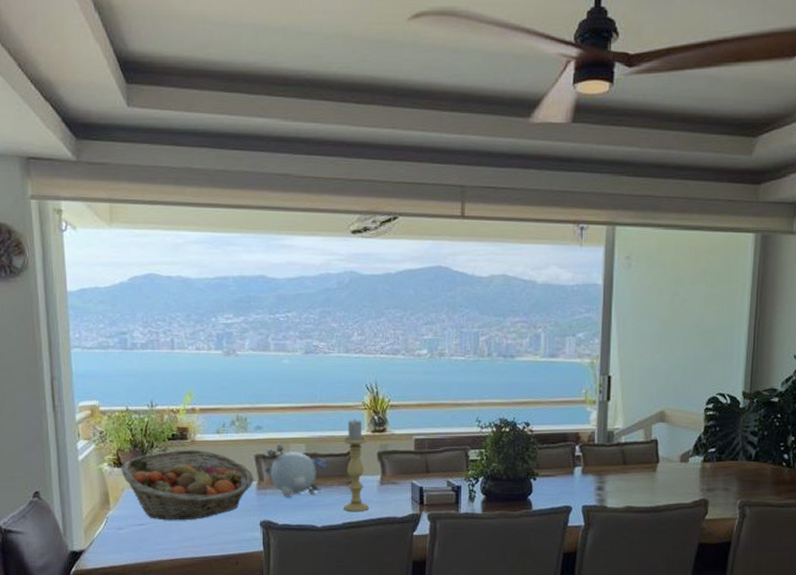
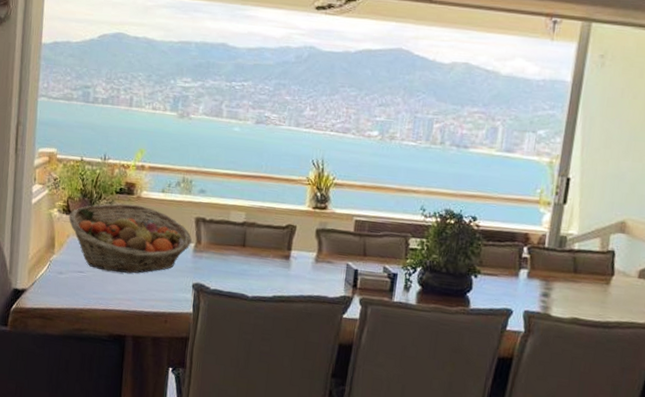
decorative ball: present [263,442,328,498] -> none [201,208,266,265]
candle holder: present [343,419,369,512] -> none [276,193,308,287]

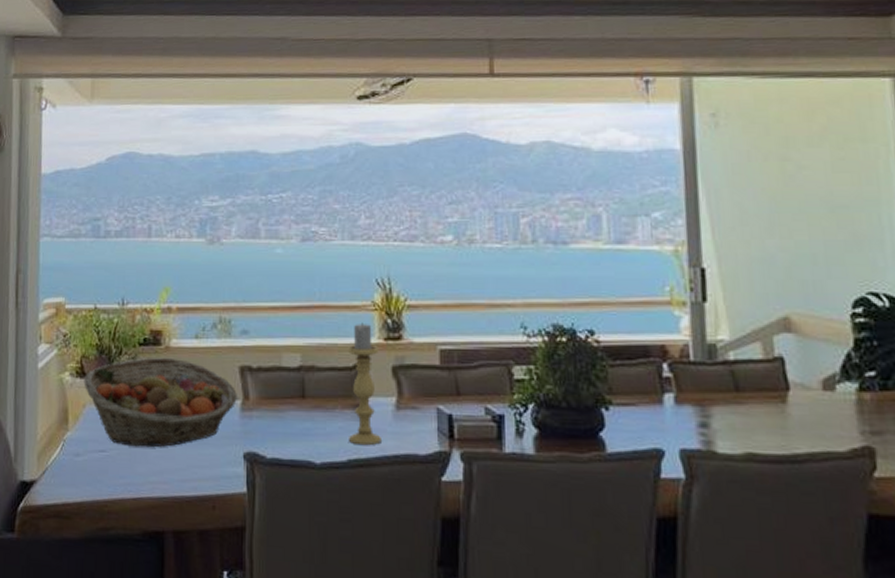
candle holder: none [276,193,308,287] -> present [348,322,381,446]

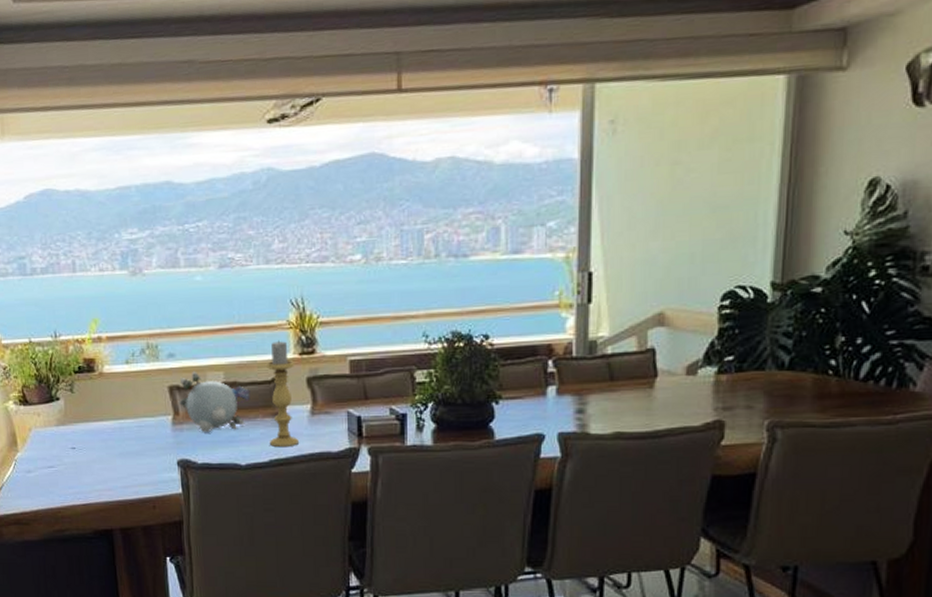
fruit basket: present [84,357,237,448] -> none [27,382,168,462]
decorative ball: none [249,351,329,423] -> present [178,371,251,433]

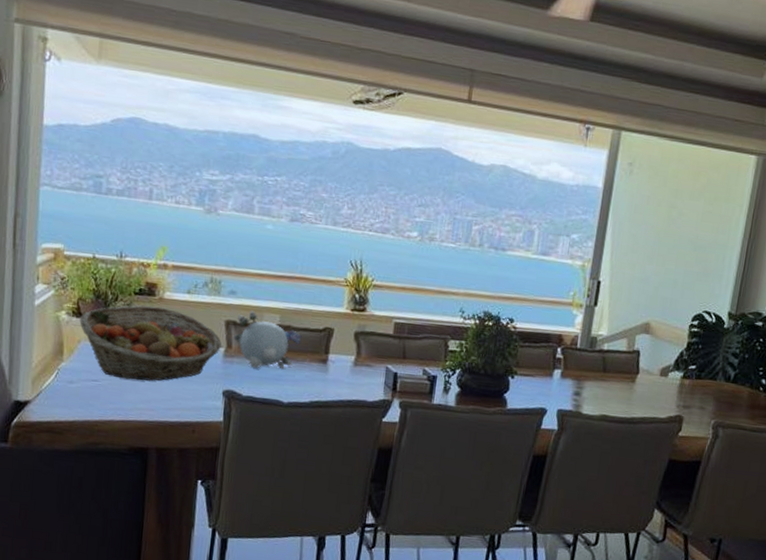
fruit basket: none [27,382,168,462] -> present [79,305,222,381]
candle holder: present [267,340,299,448] -> none [313,295,346,392]

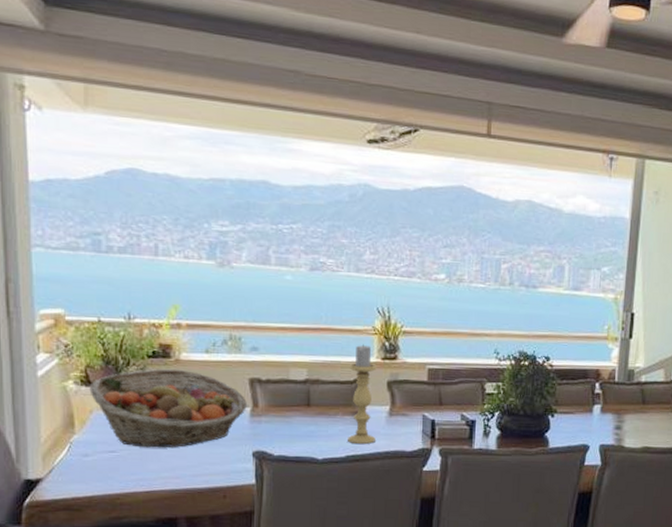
decorative ball: present [232,310,302,370] -> none [258,366,332,427]
candle holder: none [313,295,346,392] -> present [348,344,377,445]

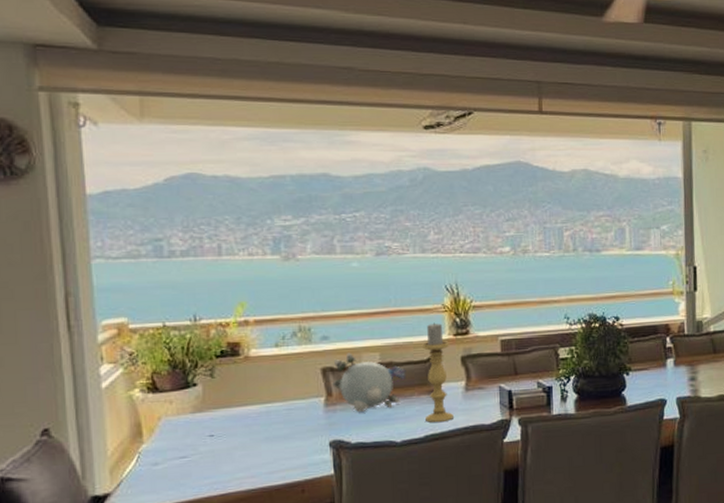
fruit basket: present [89,368,247,448] -> none [157,366,321,450]
decorative ball: none [258,366,332,427] -> present [331,352,406,413]

